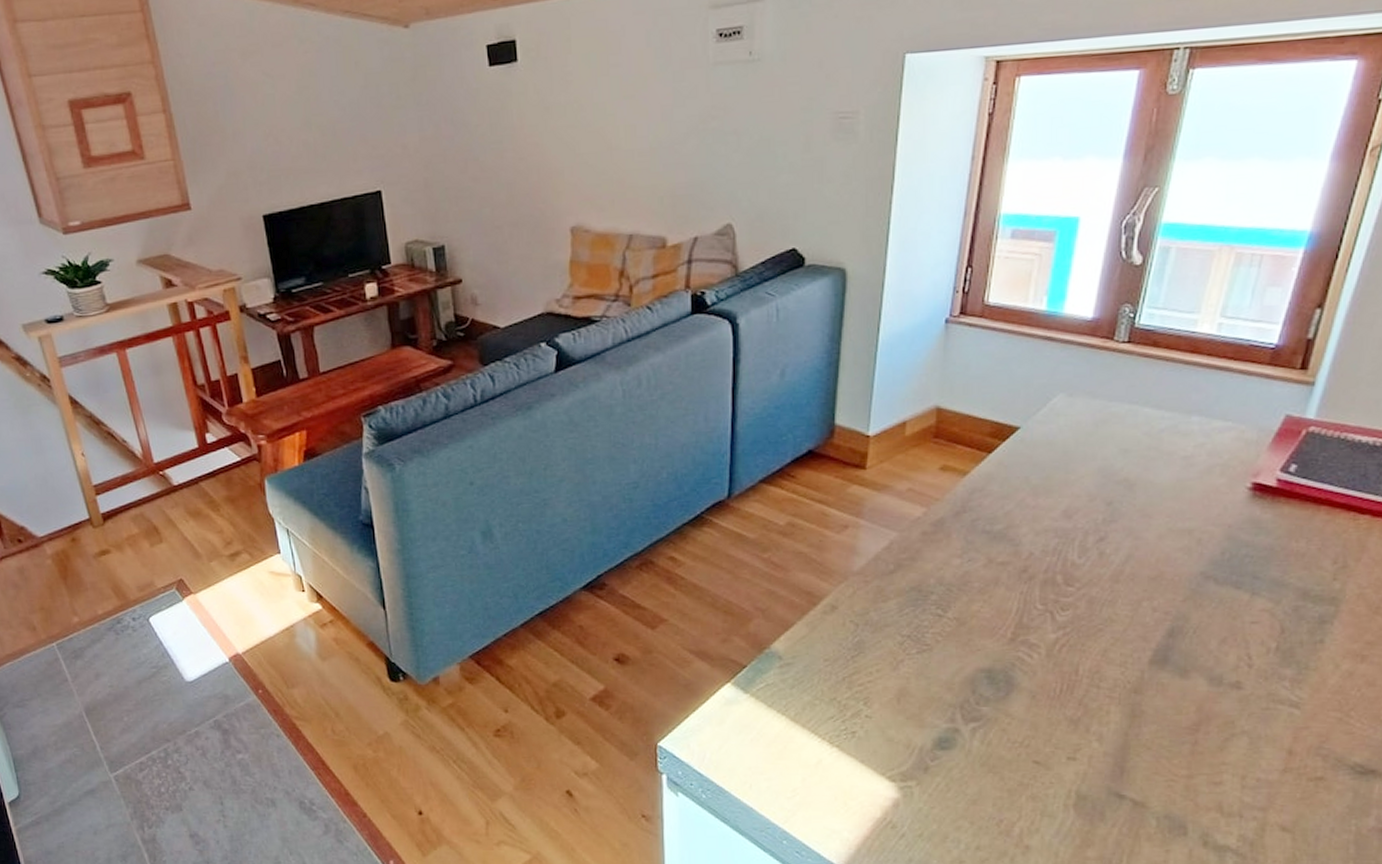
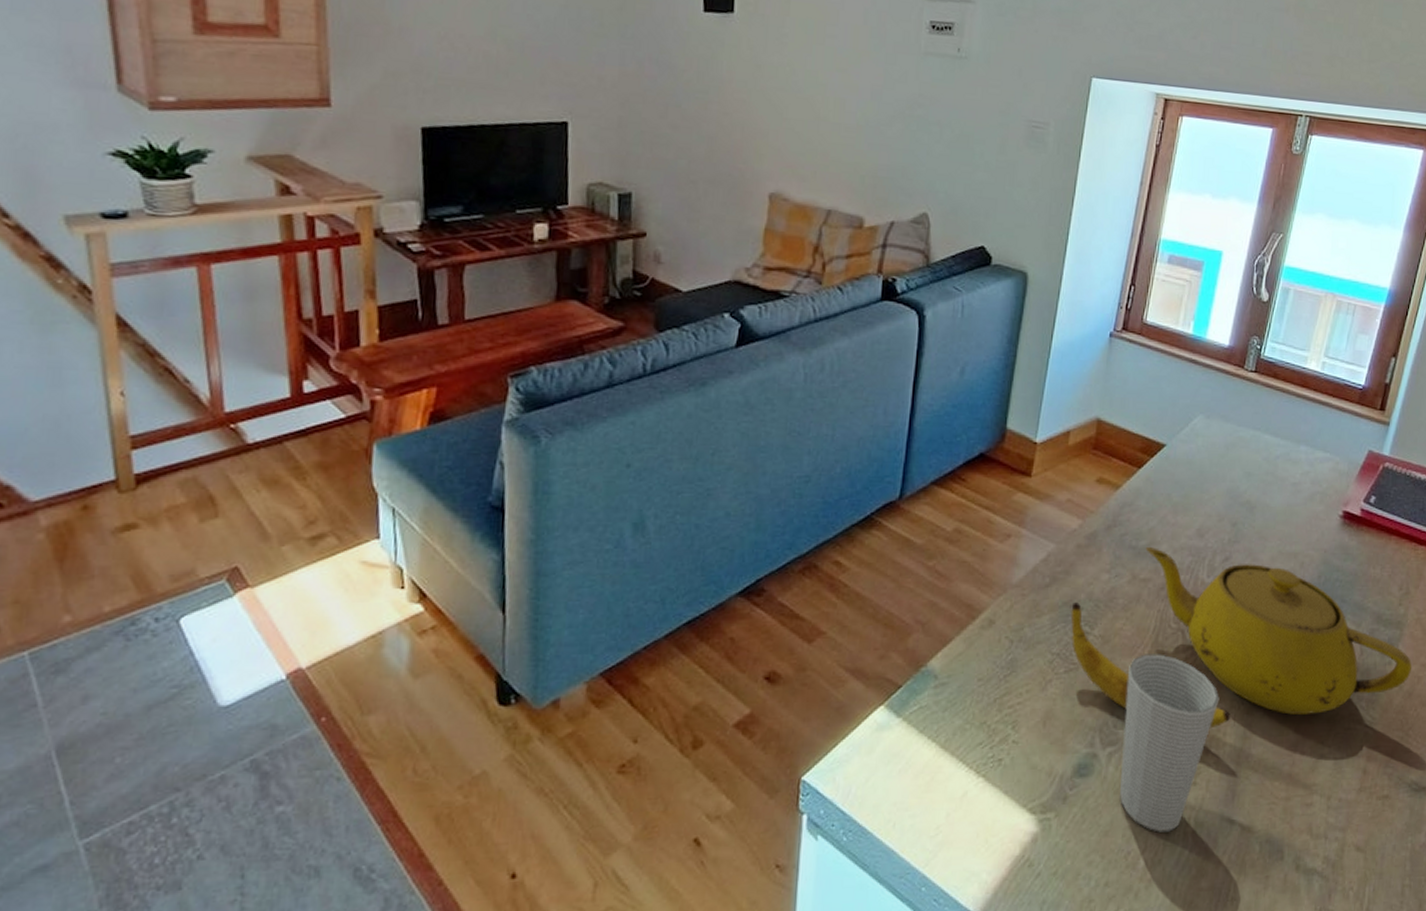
banana: none [920,587,1114,707] -> present [1070,602,1230,729]
cup: none [986,634,1100,803] -> present [1120,654,1220,832]
teapot: none [1002,530,1354,695] -> present [1145,546,1413,716]

